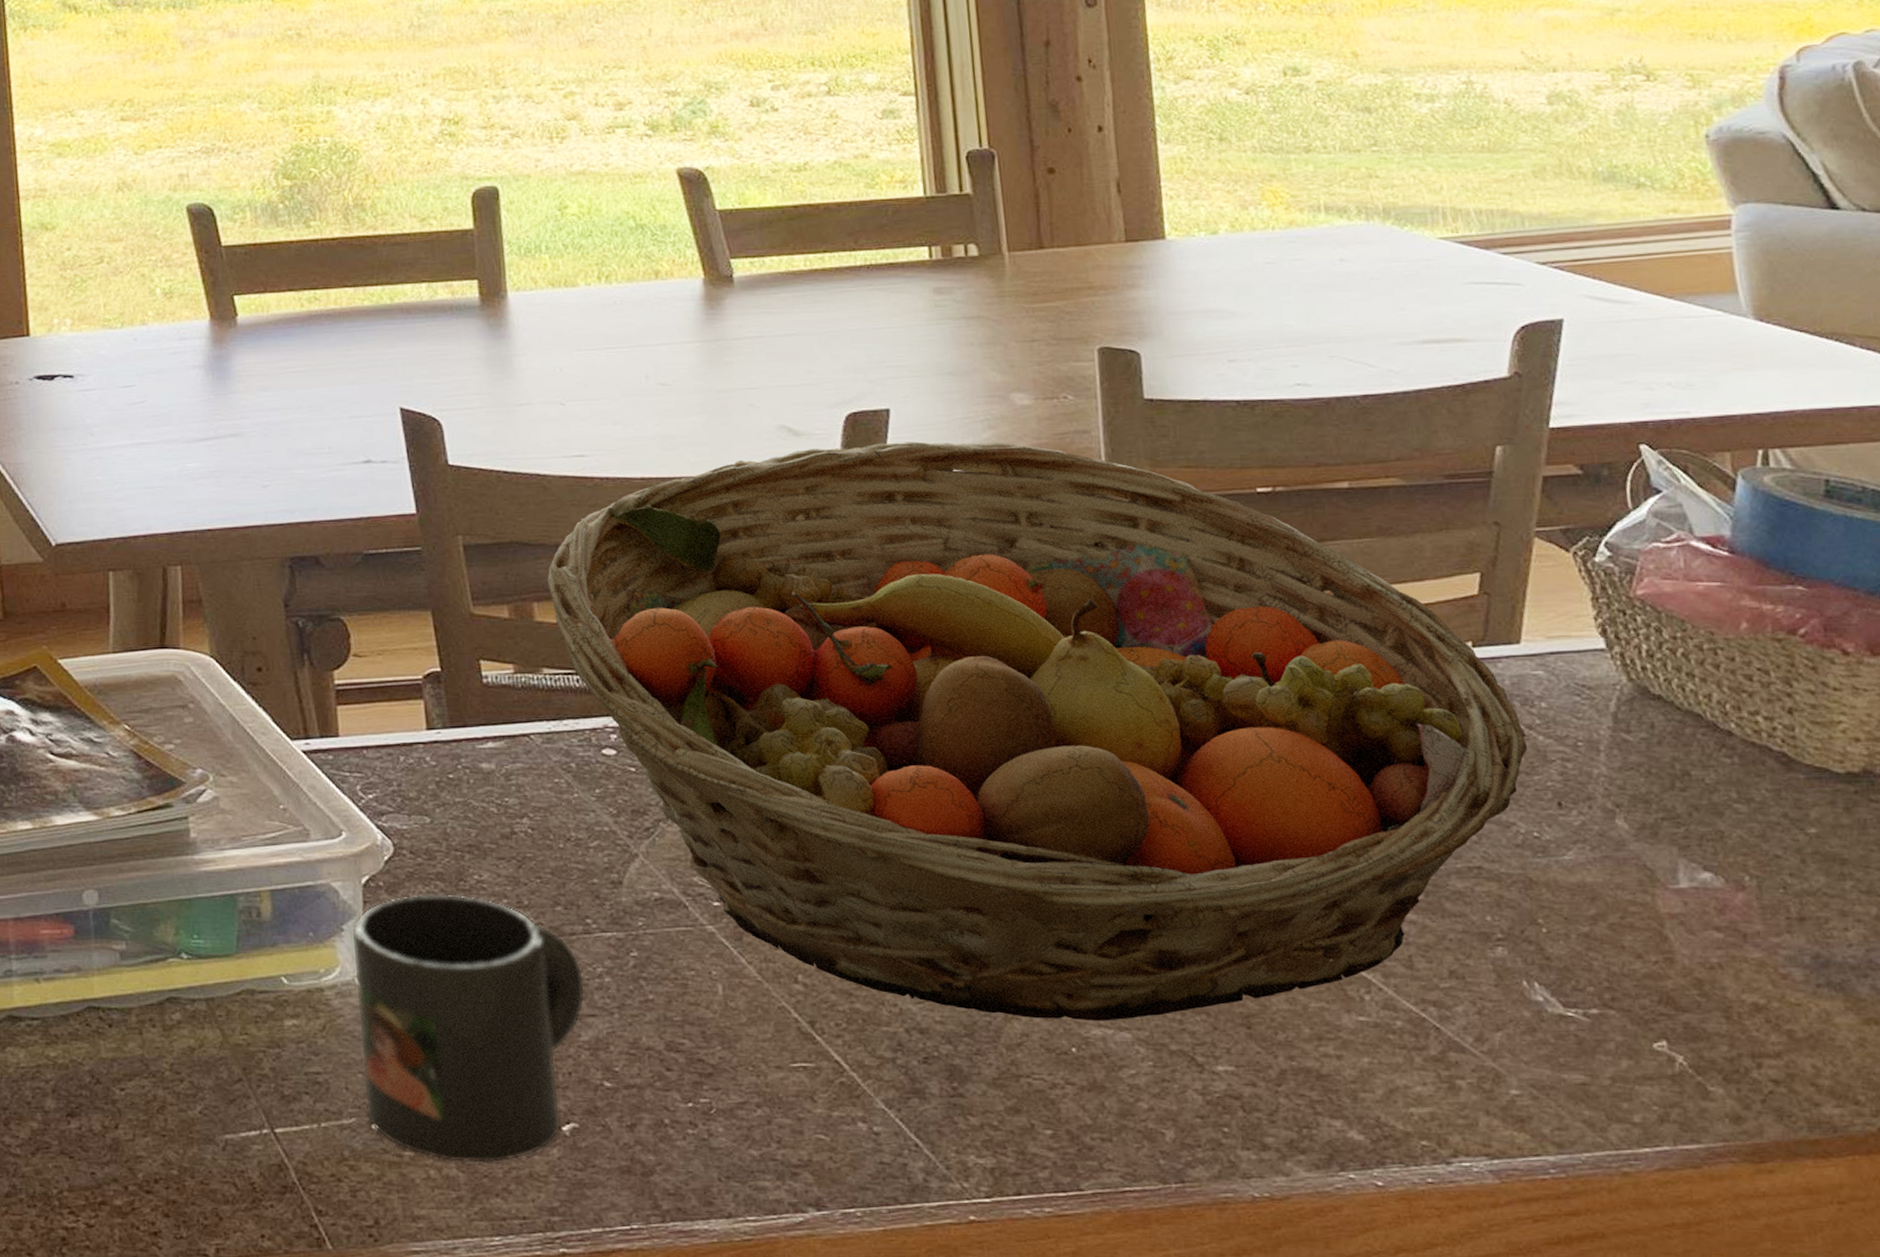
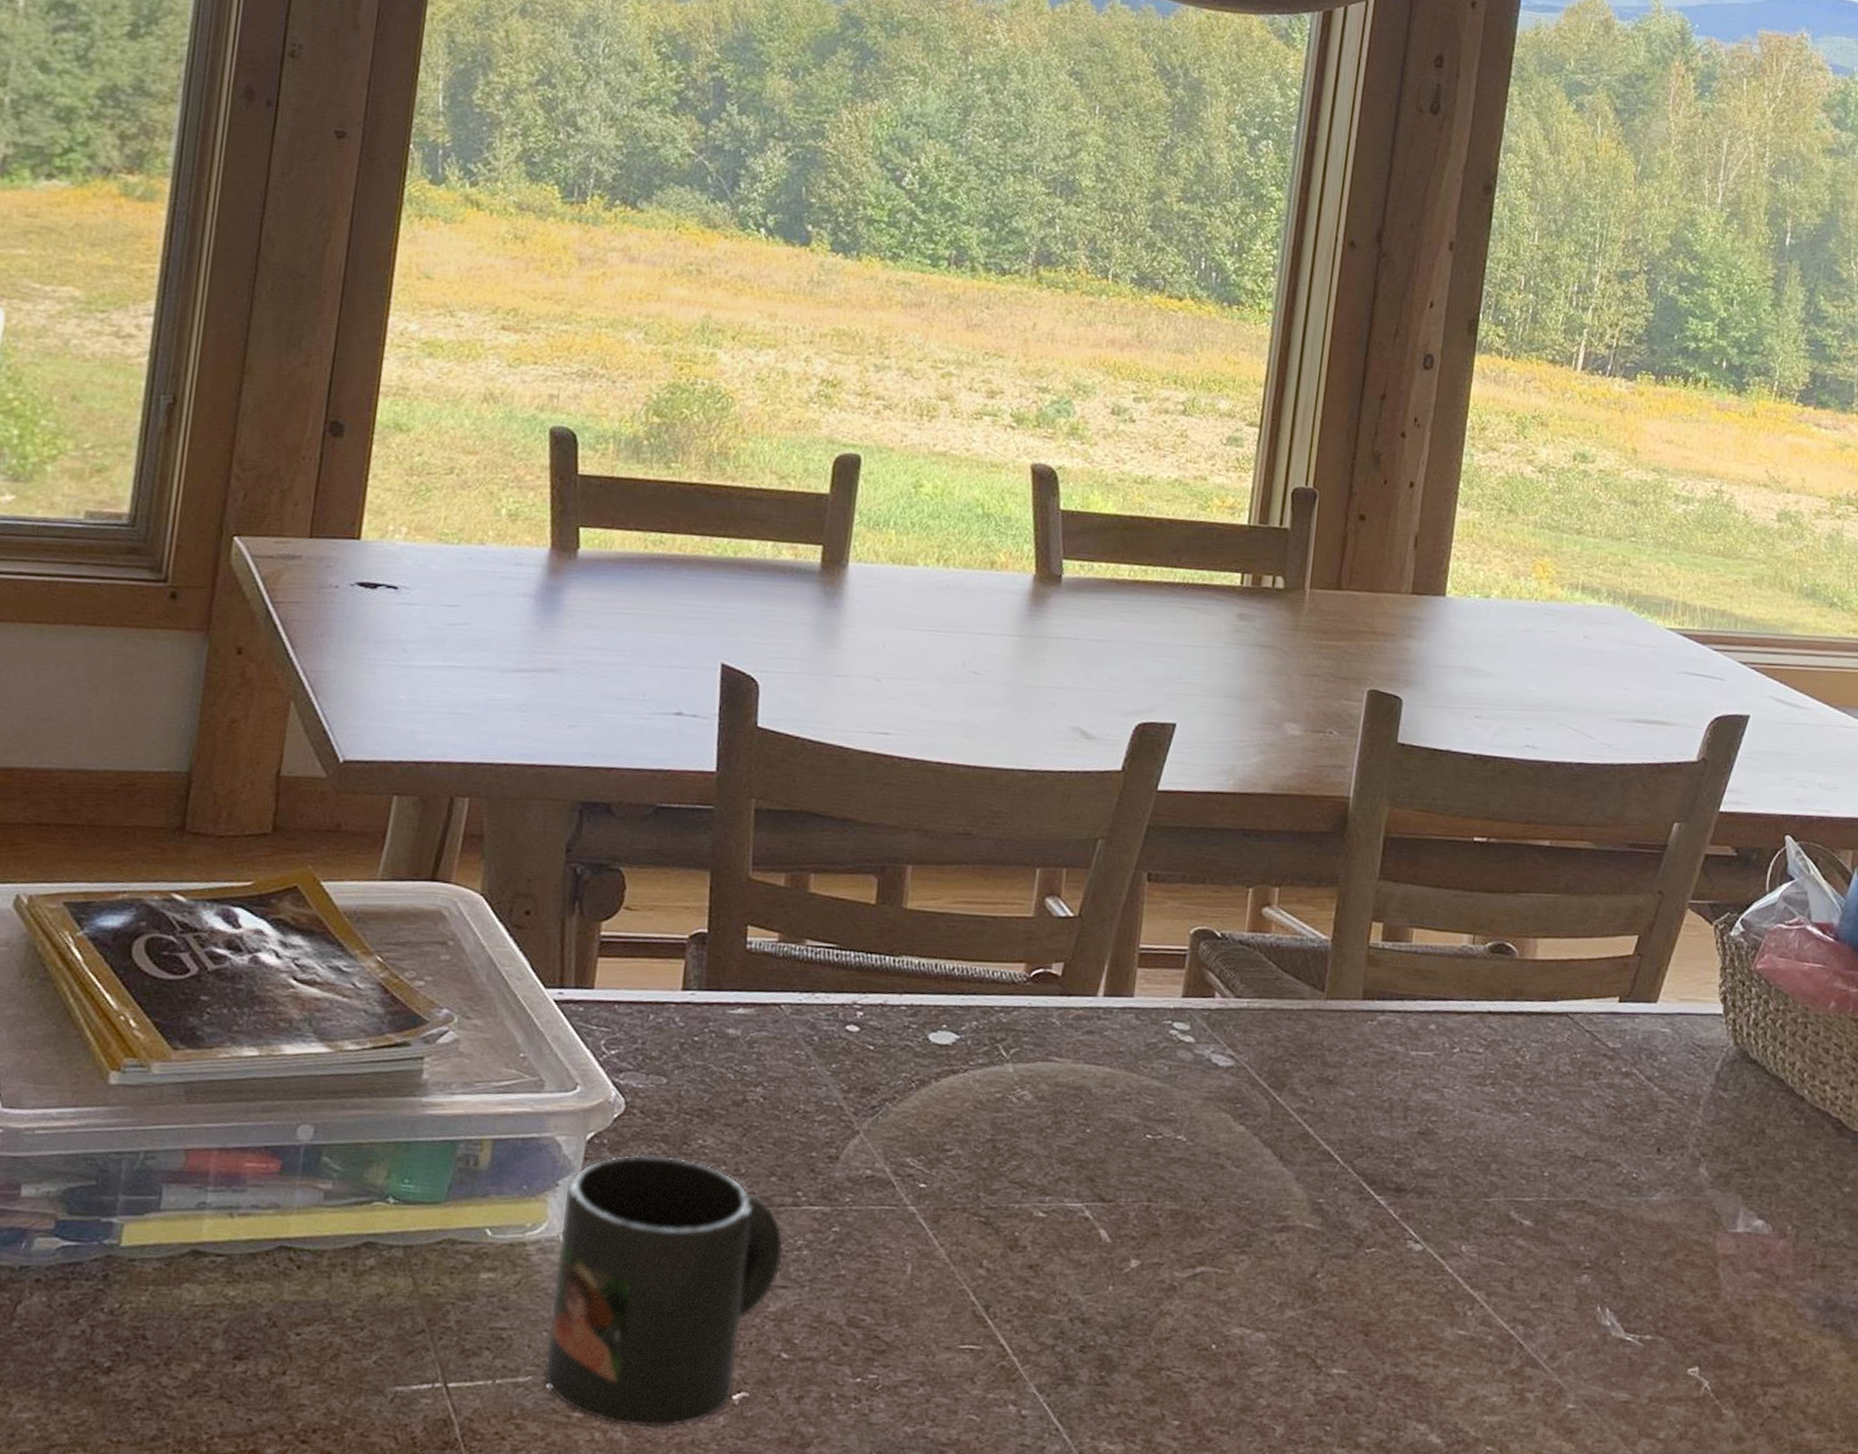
fruit basket: present [547,441,1528,1021] -> none [827,753,1645,1322]

